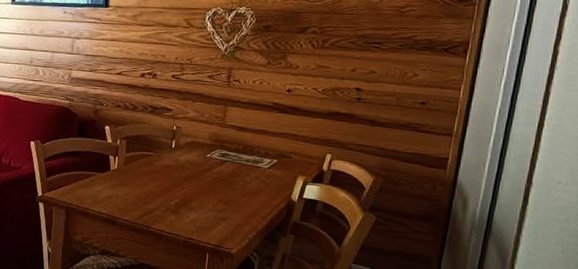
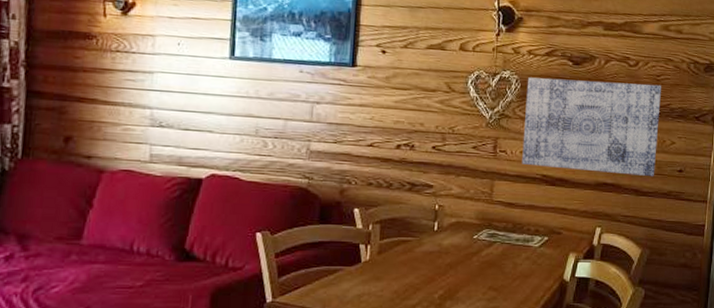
wall art: none [254,12,406,108] -> present [522,77,661,176]

